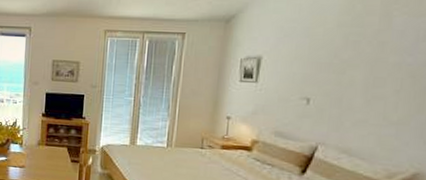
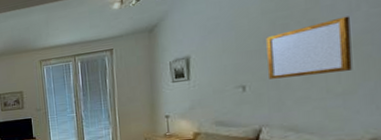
writing board: none [333,45,415,101] -> present [266,16,353,79]

